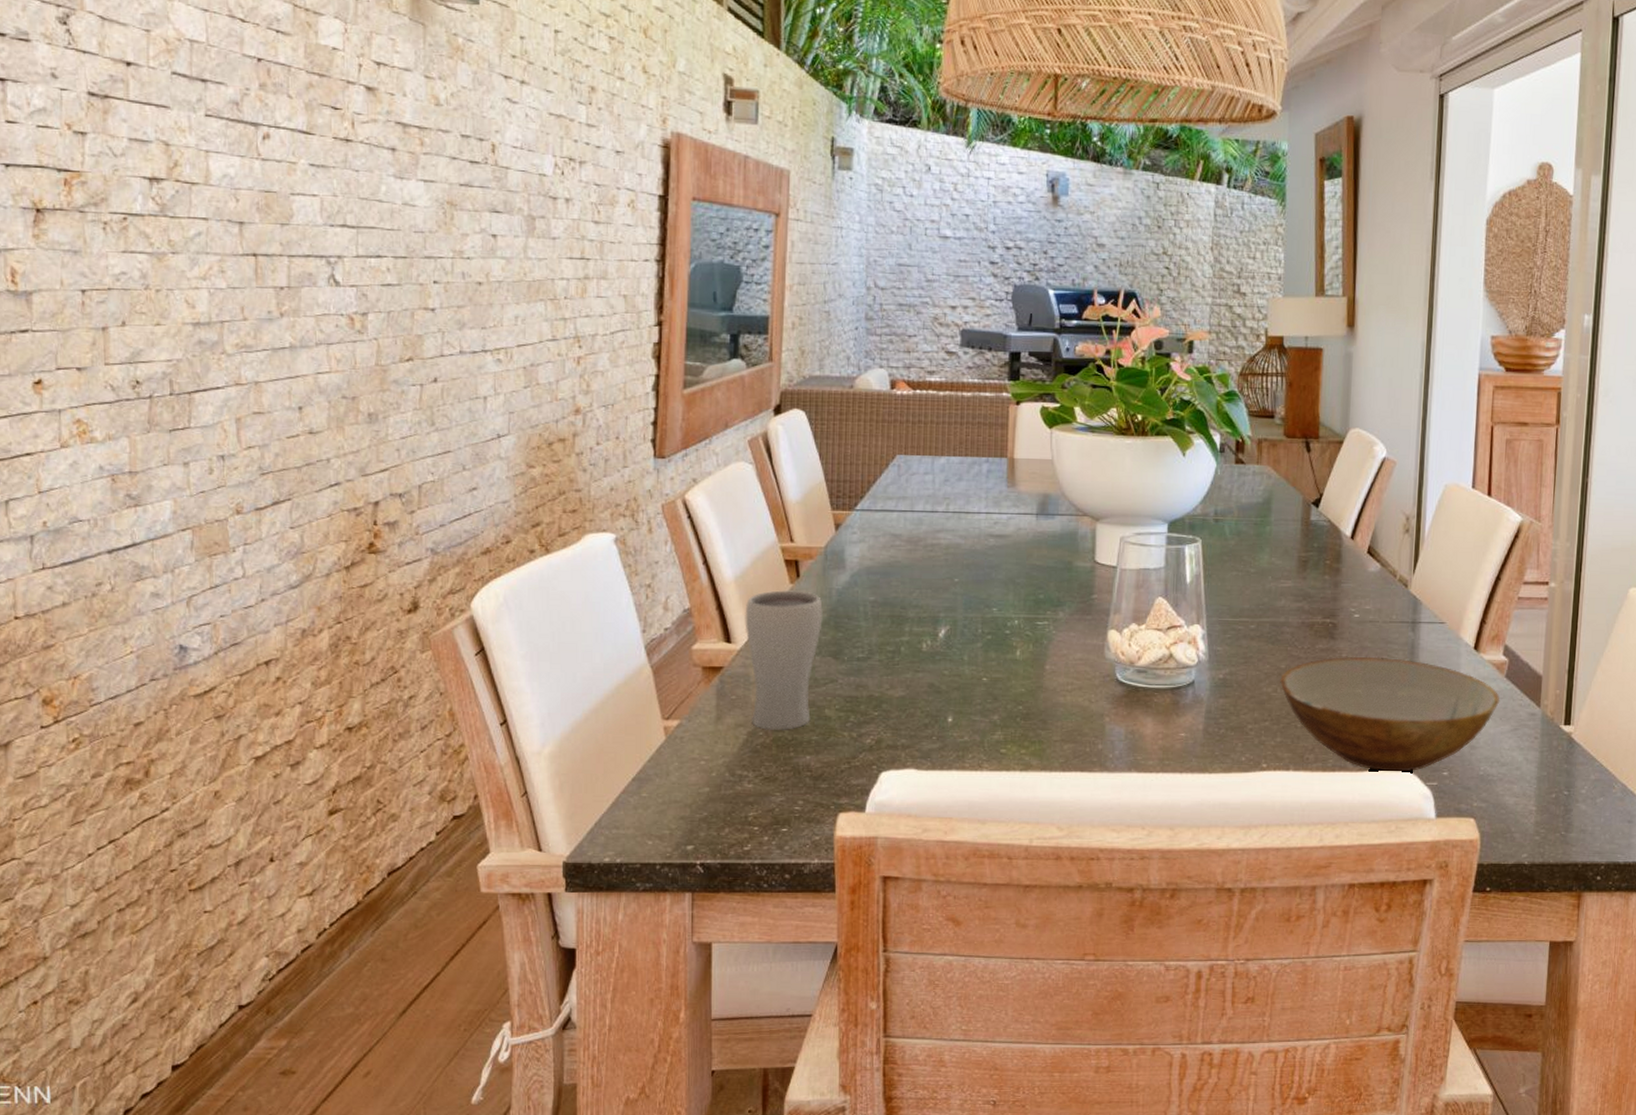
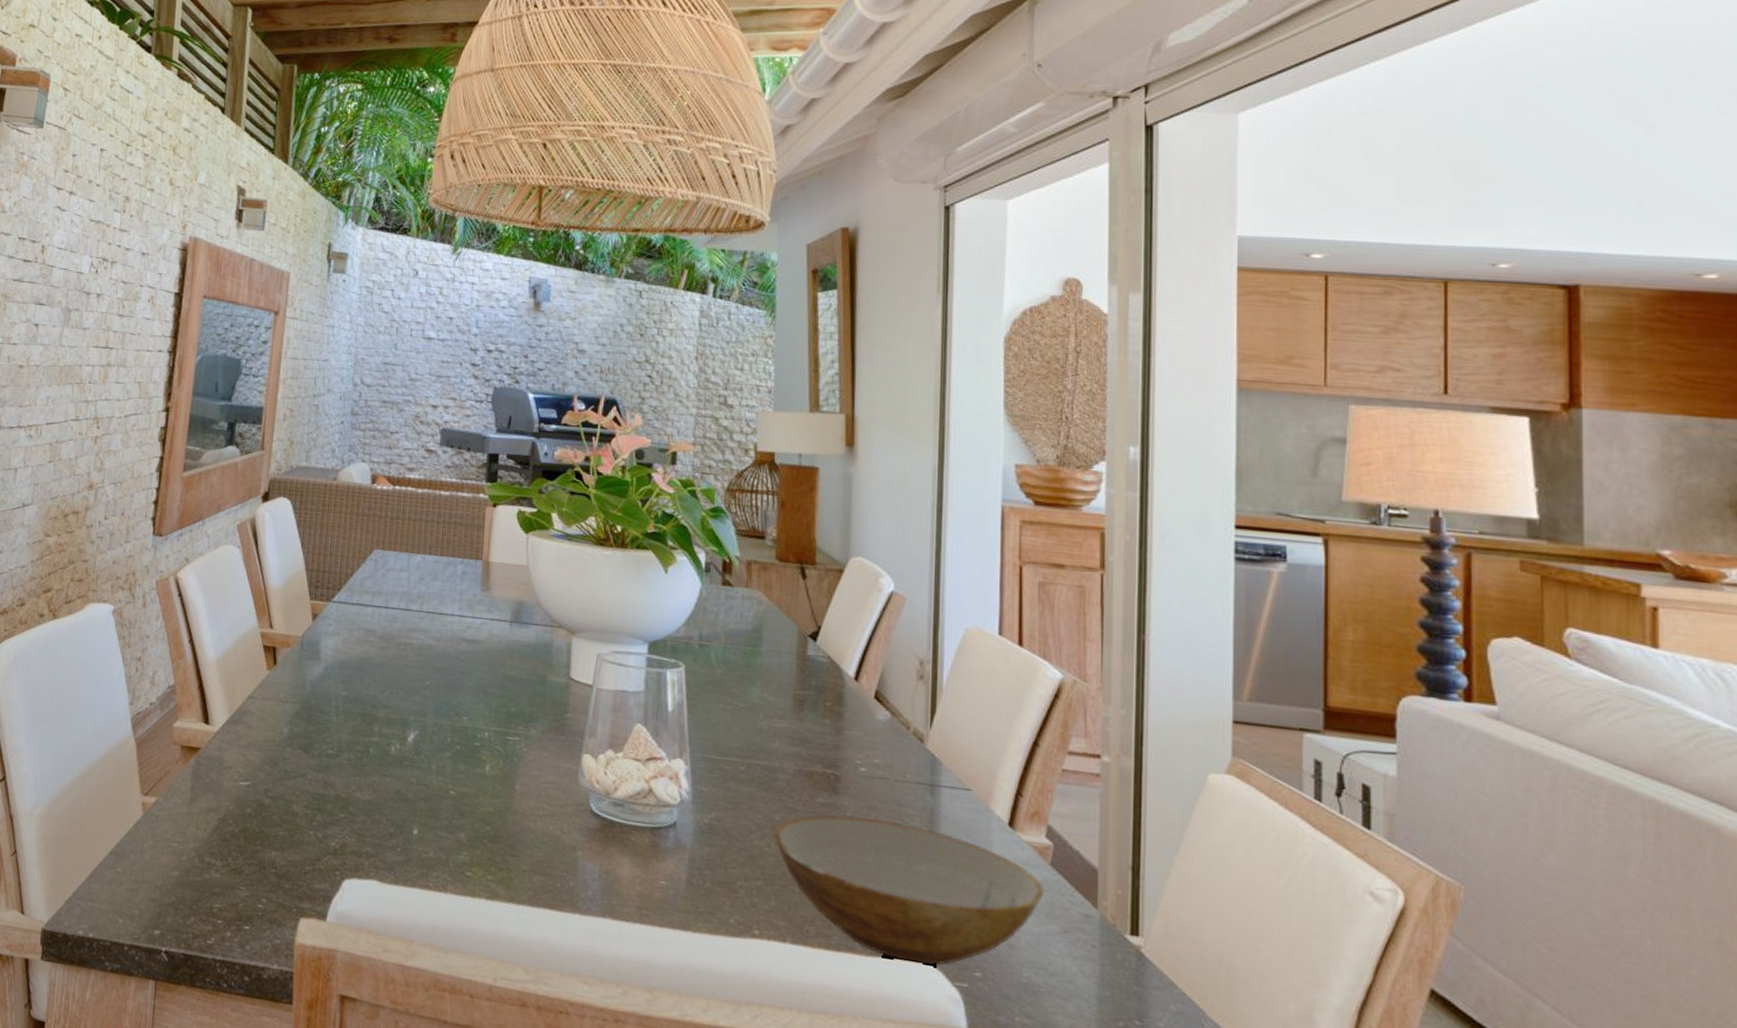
drinking glass: present [745,590,823,731] -> none [222,676,297,822]

